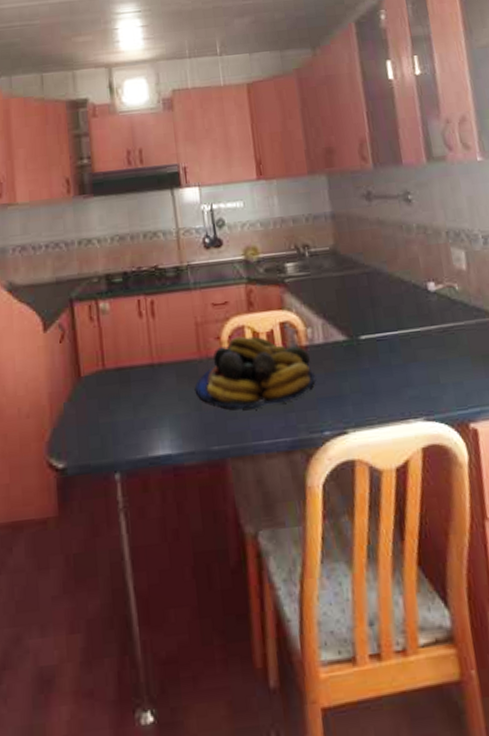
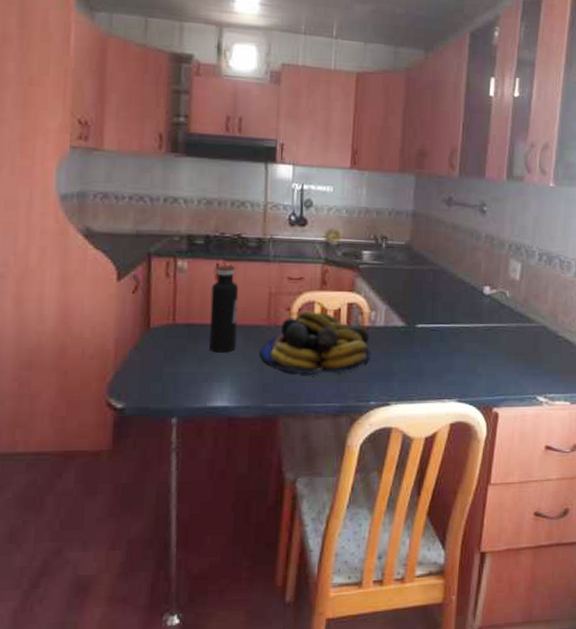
water bottle: none [136,299,170,396] -> present [209,265,239,353]

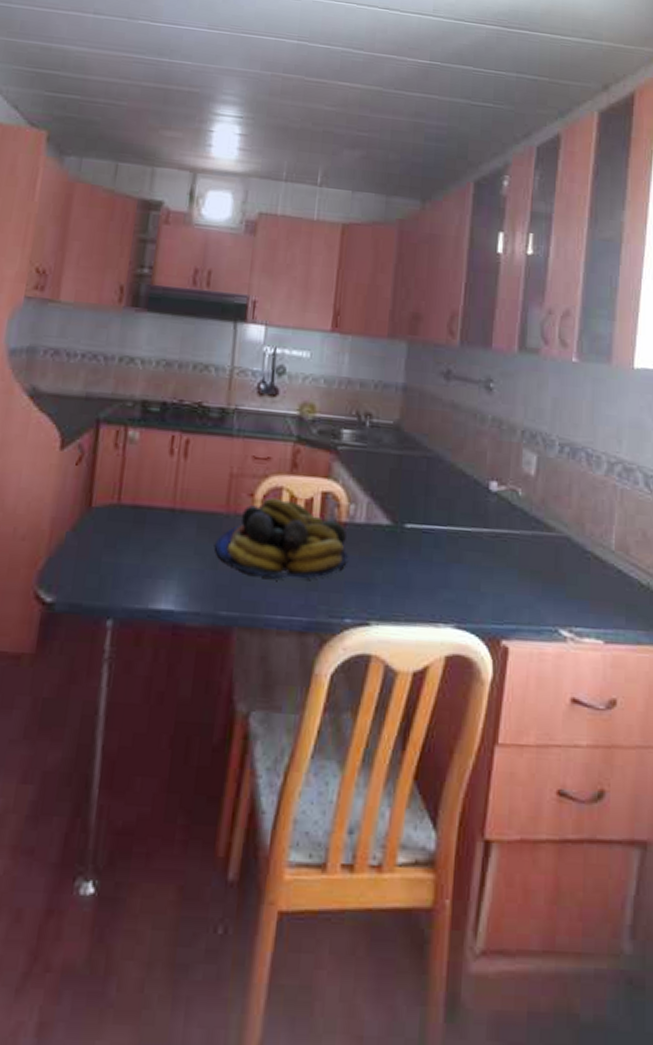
water bottle: present [209,265,239,353] -> none [157,437,196,544]

